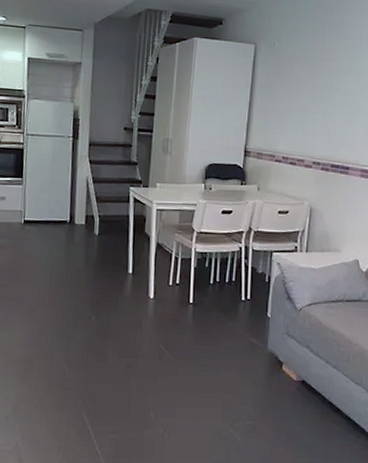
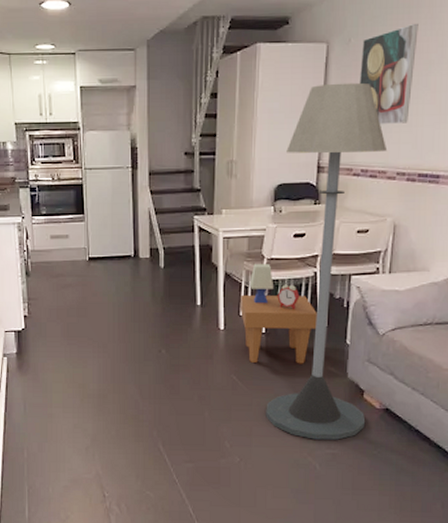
side table: none [169,236,241,335] -> present [239,264,317,364]
floor lamp: none [190,79,305,411] -> present [266,82,388,440]
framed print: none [281,36,331,120] -> present [359,23,419,125]

